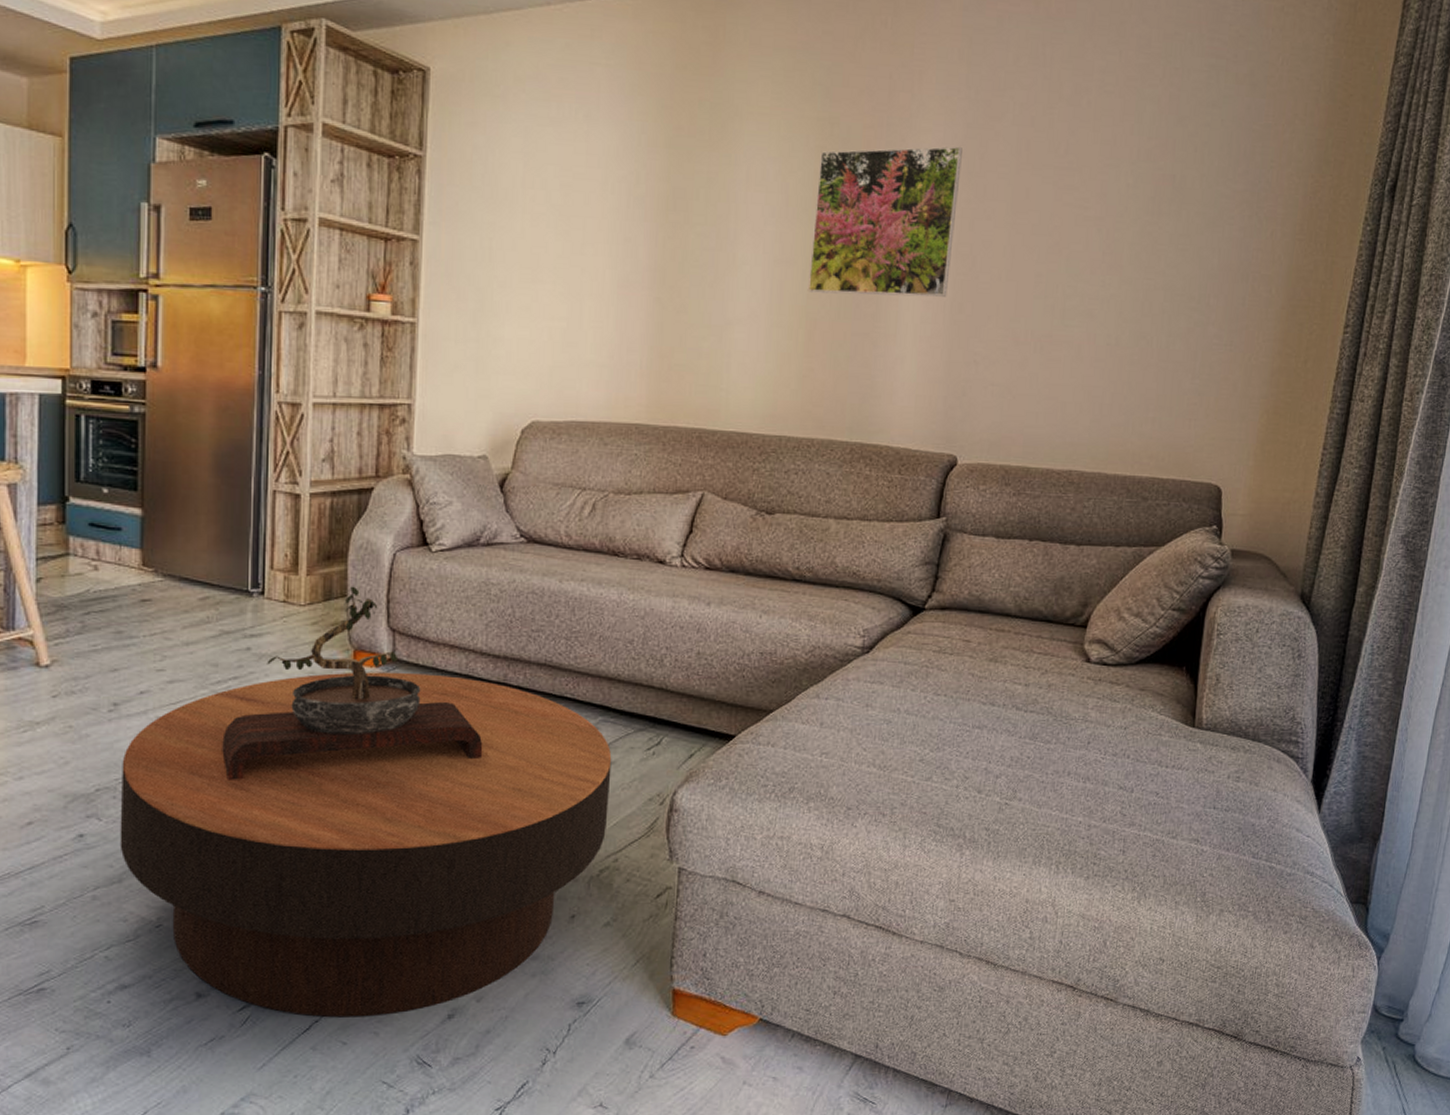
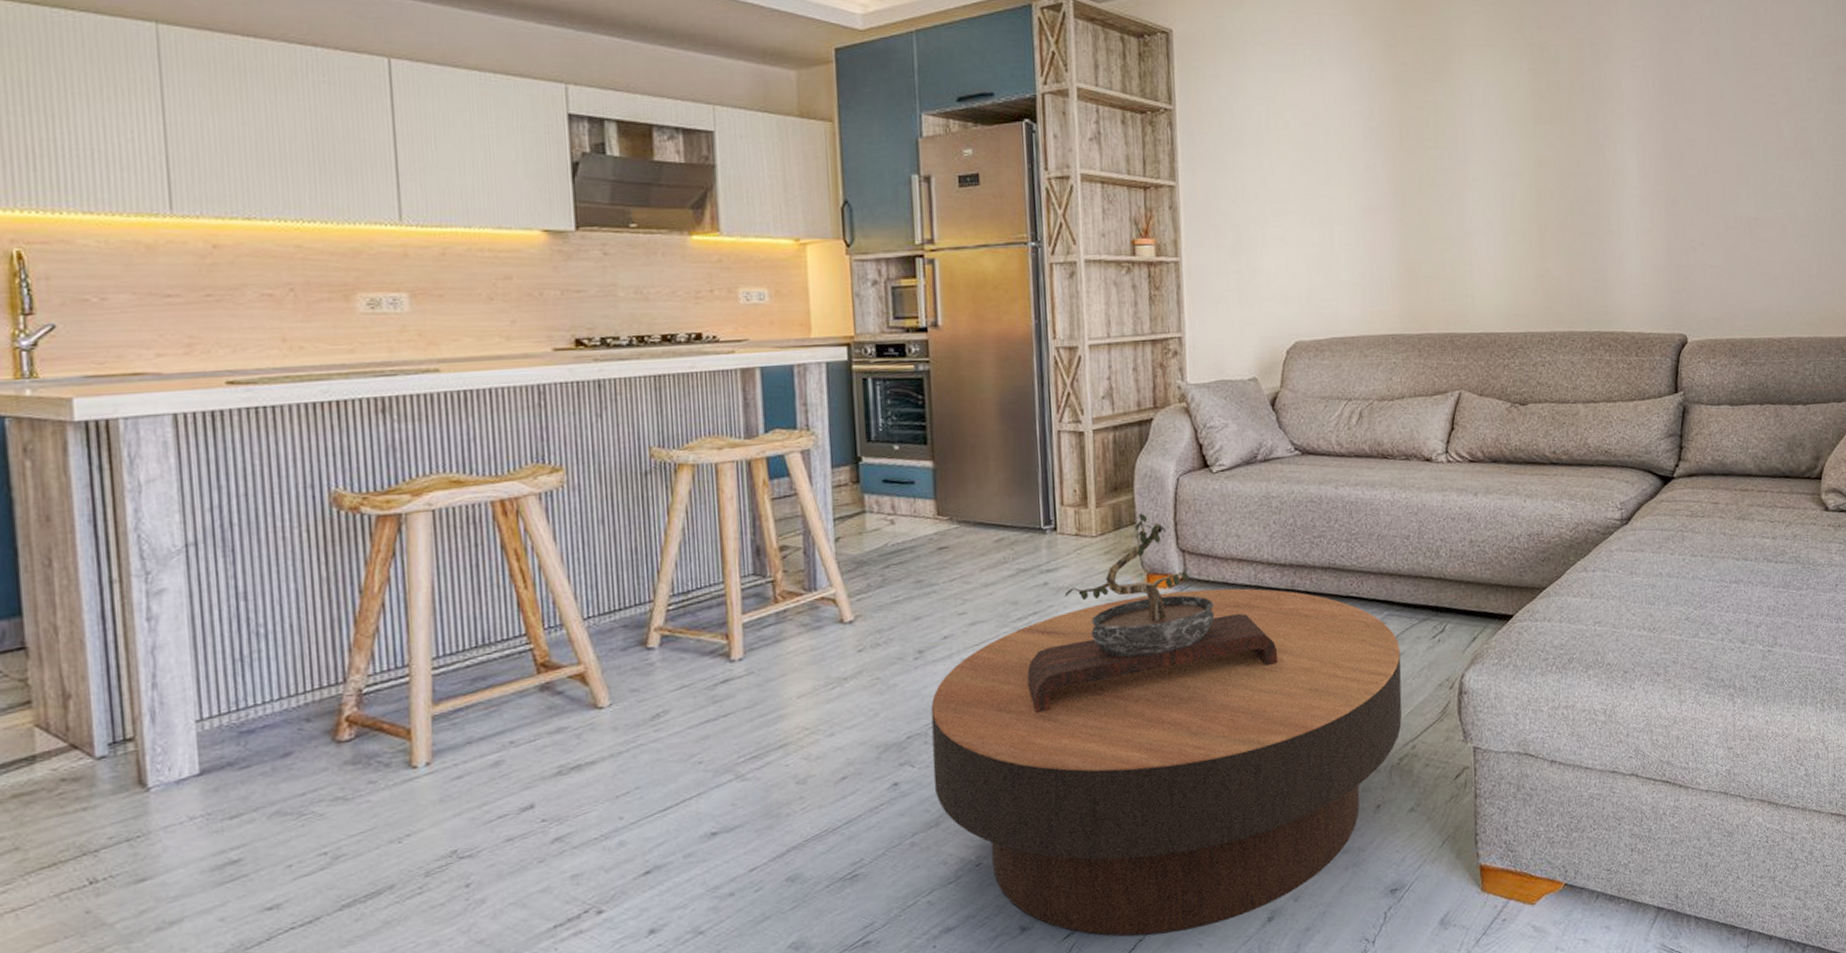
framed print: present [807,146,962,297] -> none [1534,58,1661,200]

